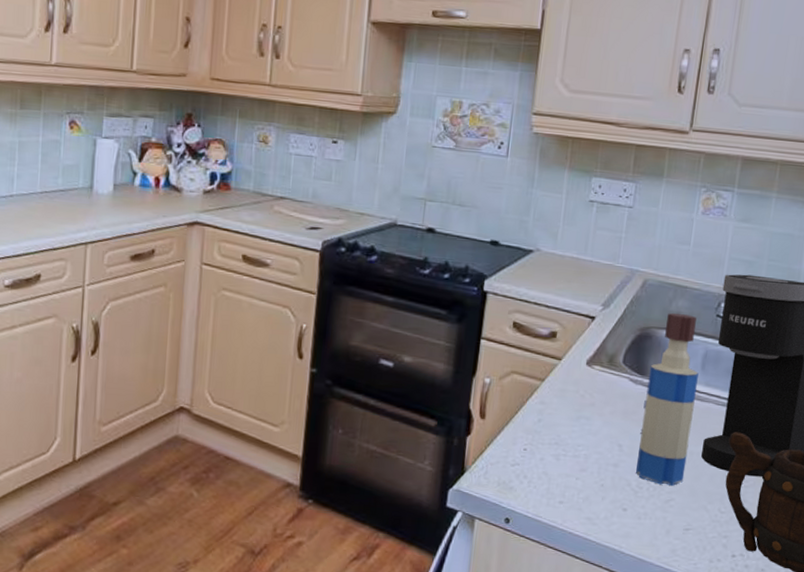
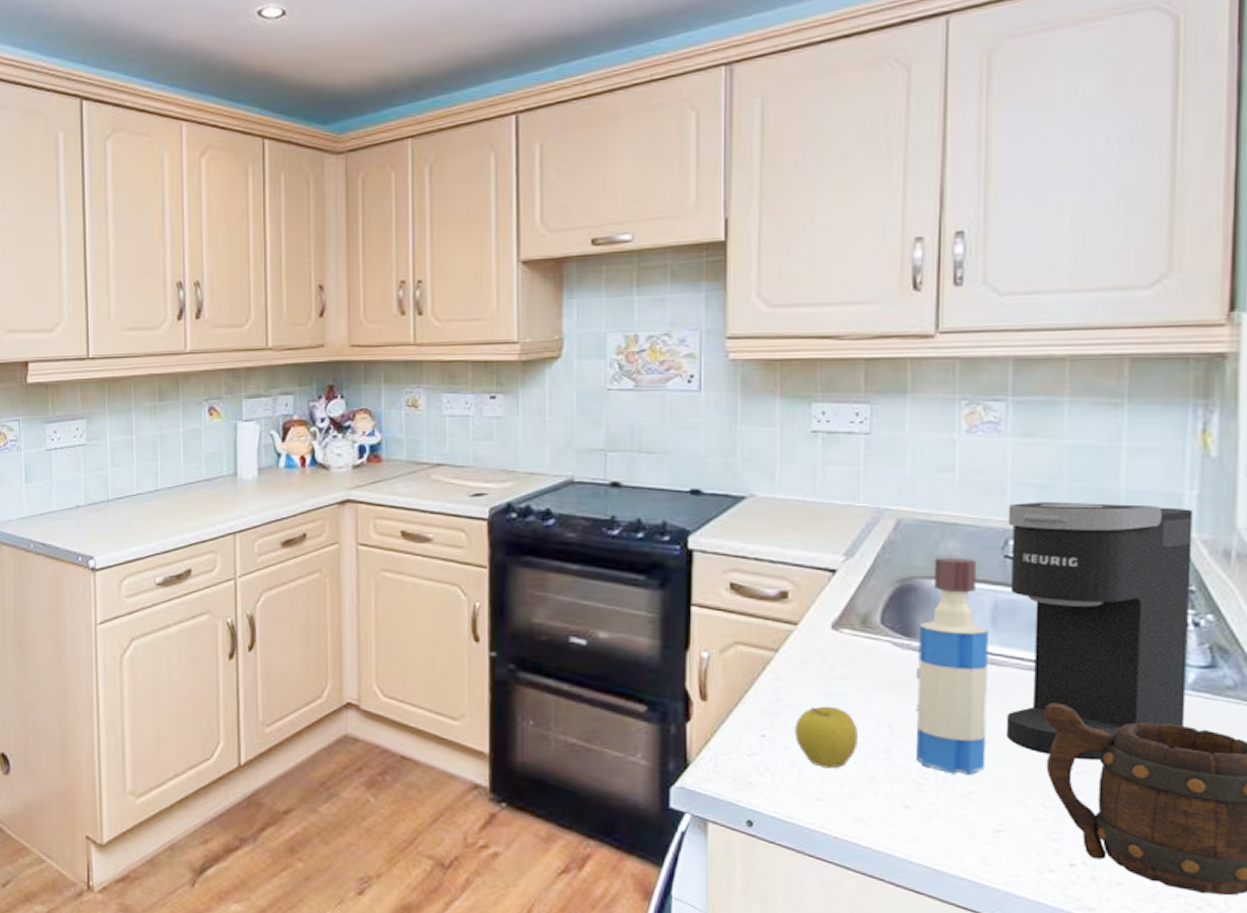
apple: none [549,427,596,478] -> present [795,706,858,769]

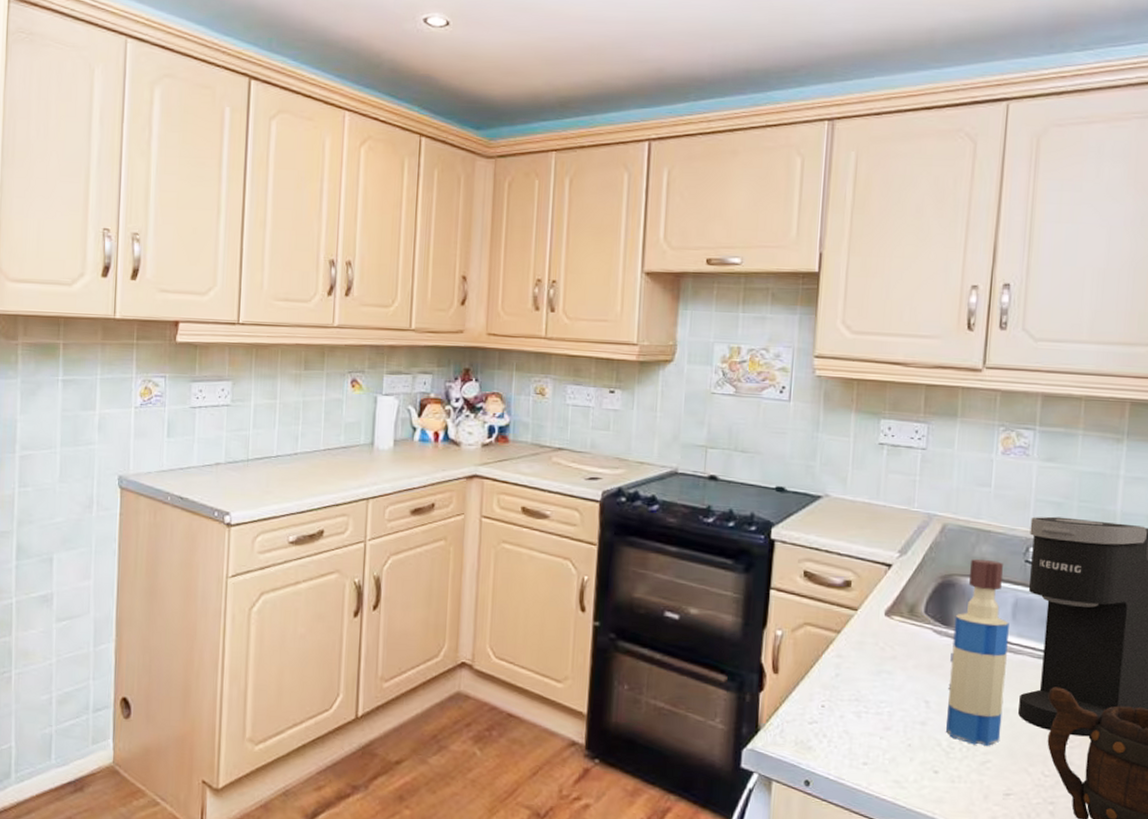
apple: present [795,706,858,769] -> none [849,682,901,737]

